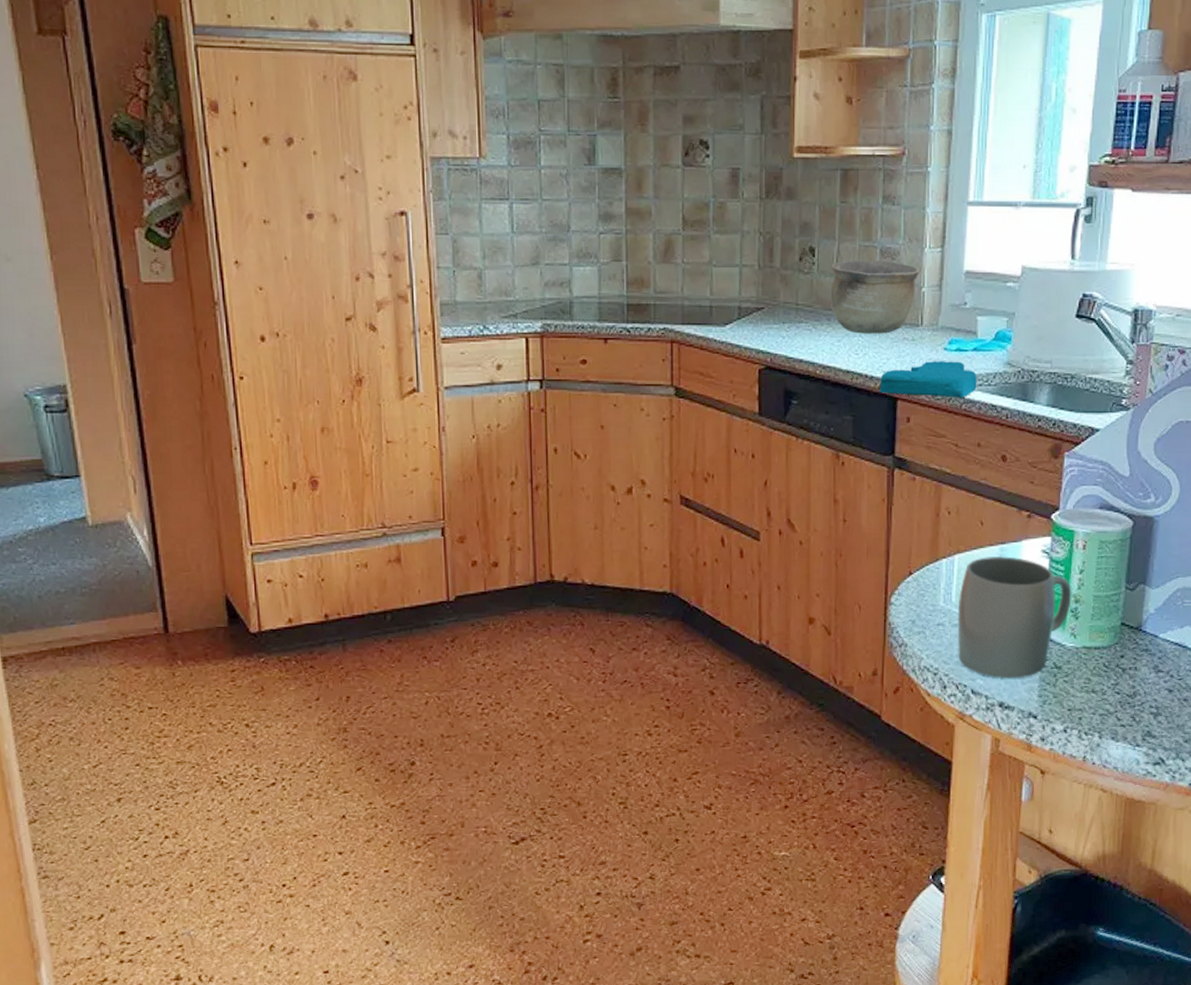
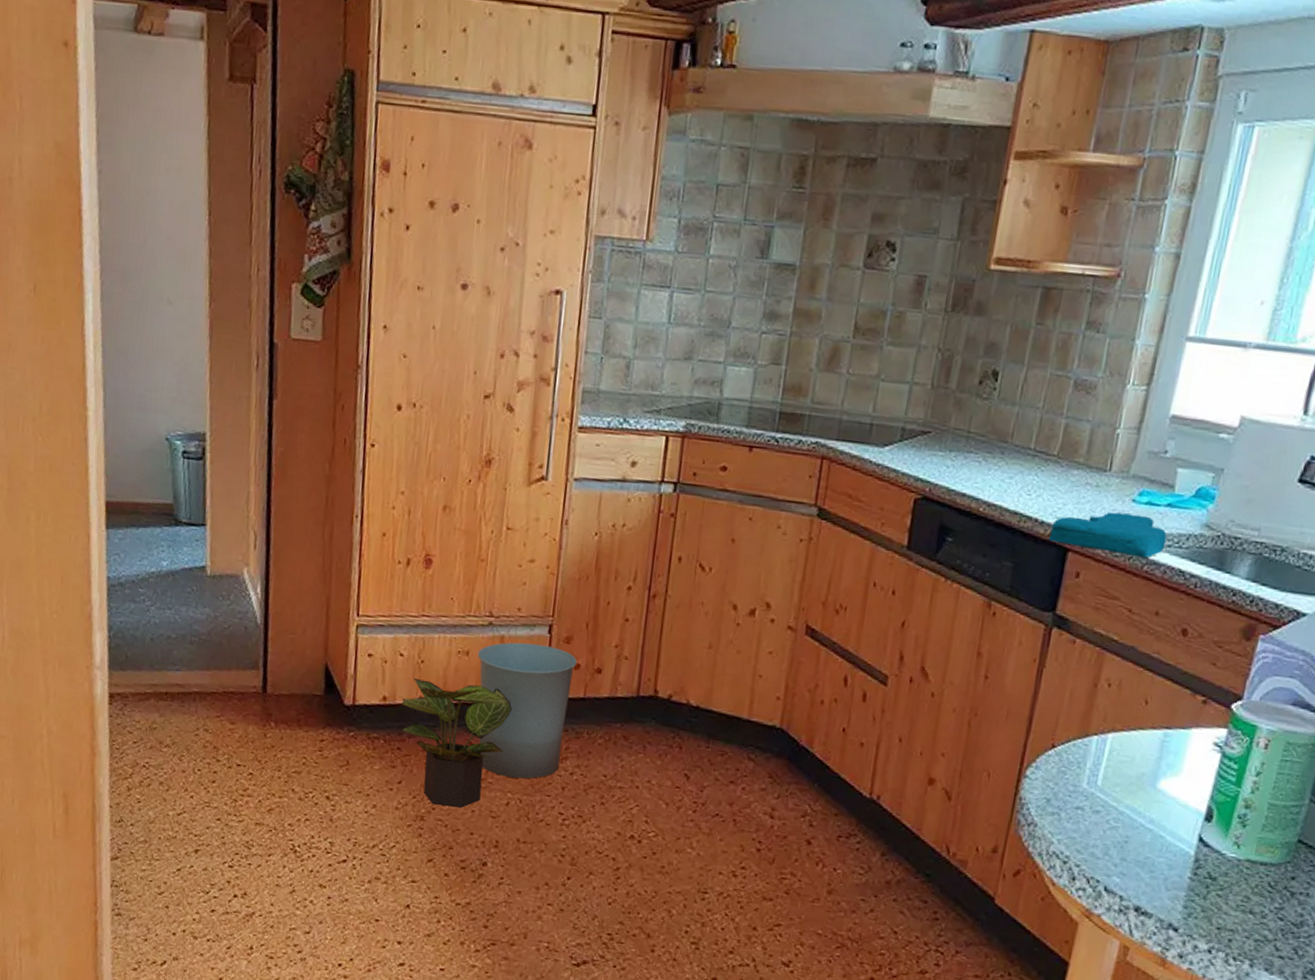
potted plant: none [307,594,418,714] -> present [401,677,513,808]
waste bin: none [375,547,473,677] -> present [477,642,577,779]
bowl: present [831,260,920,334] -> none [1008,389,1118,476]
mug: present [957,555,1072,679] -> none [1094,740,1244,883]

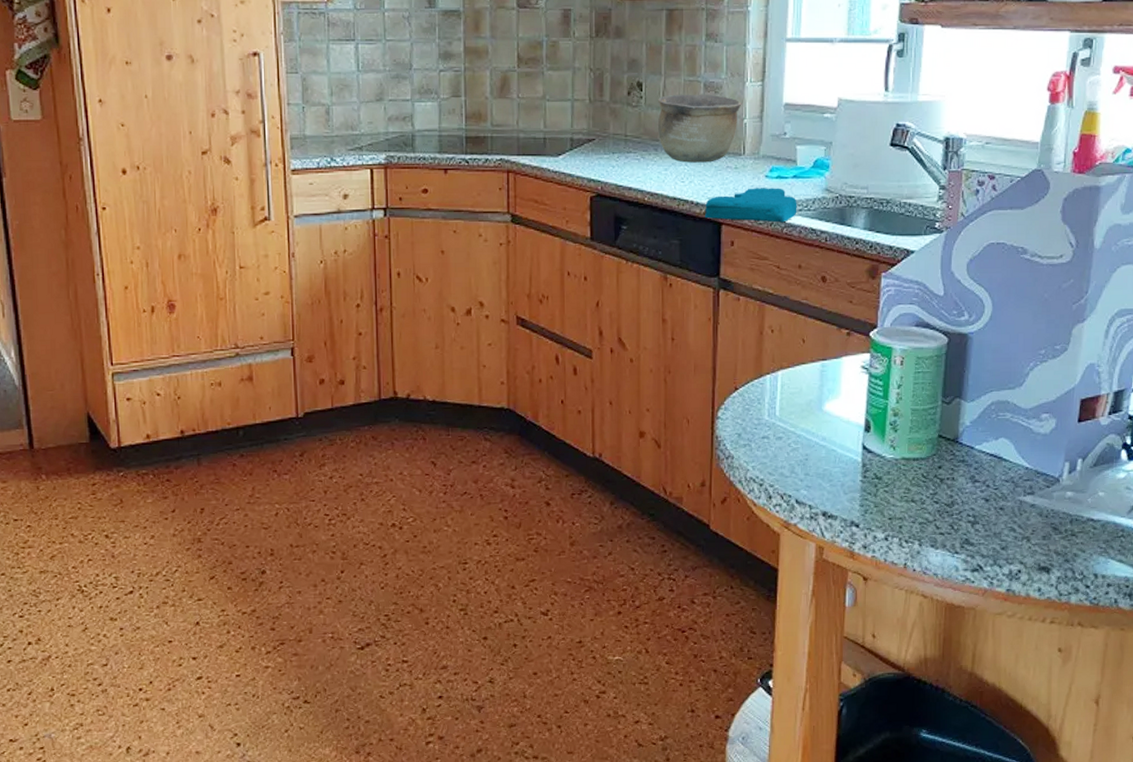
potted plant: present [401,677,513,808] -> none [164,411,269,525]
waste bin: present [477,642,577,779] -> none [229,366,321,490]
bowl: none [1008,389,1118,476] -> present [658,94,742,163]

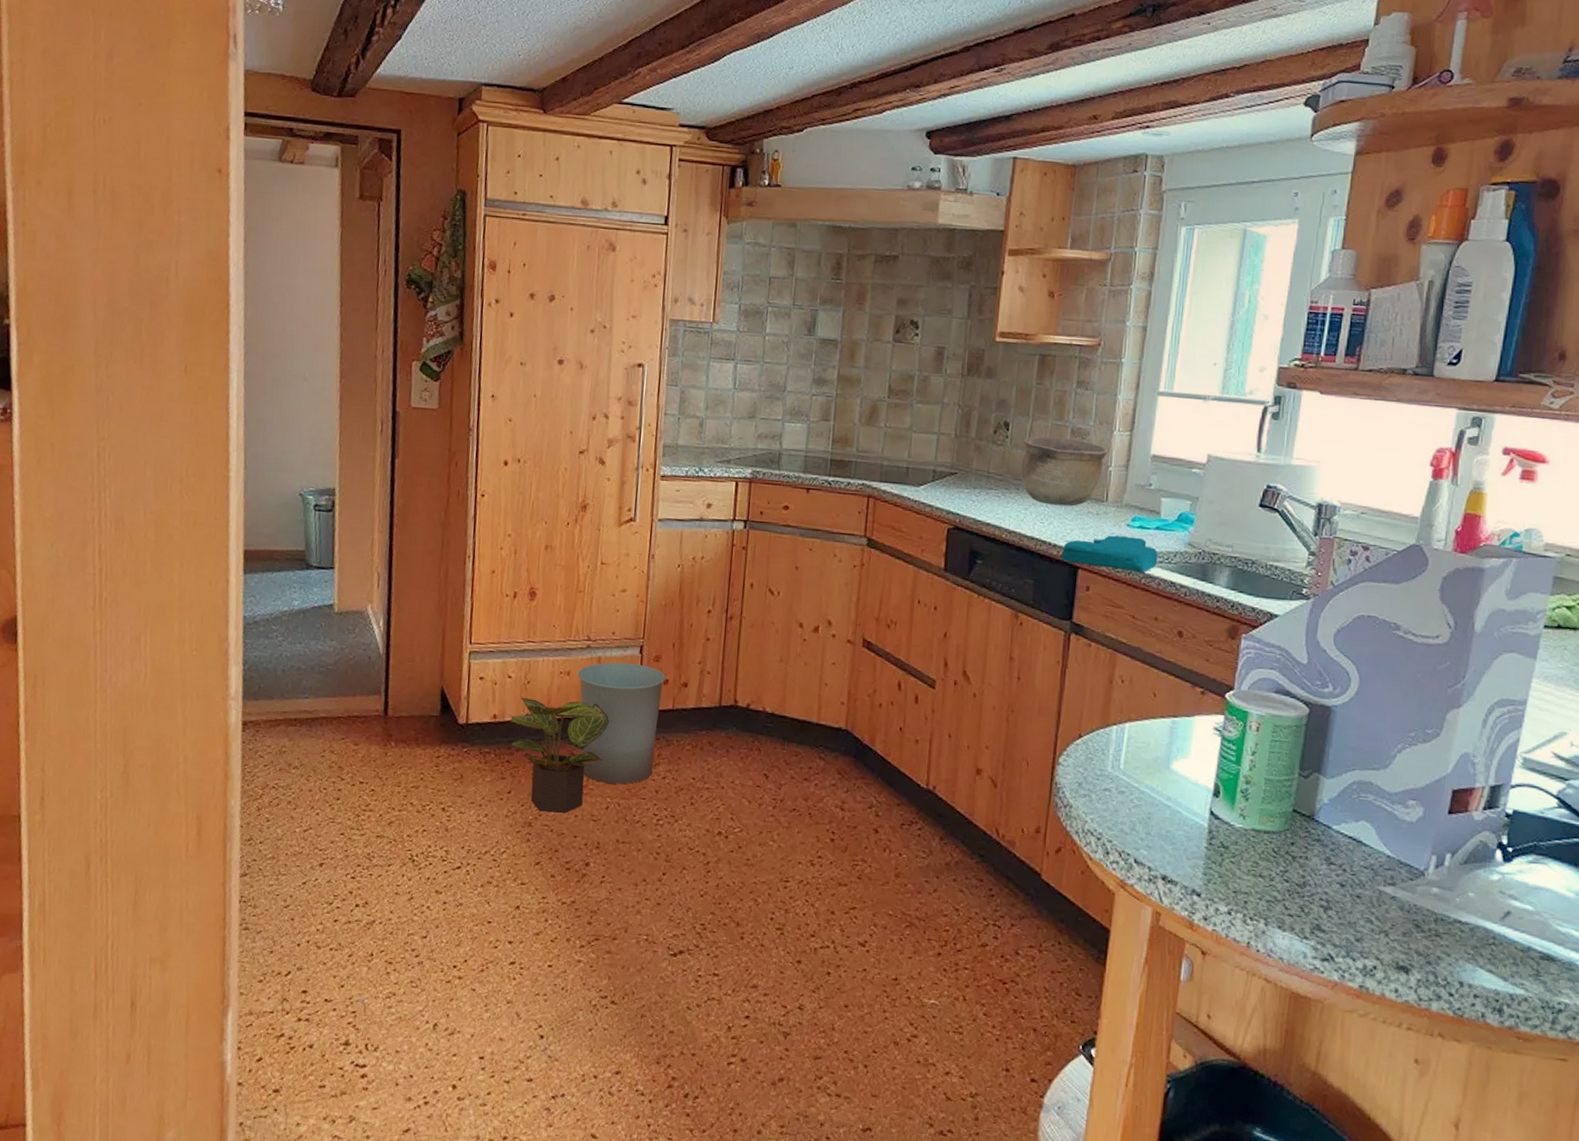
potted plant: none [164,411,269,525] -> present [510,696,610,813]
waste bin: none [229,366,321,490] -> present [577,662,666,784]

